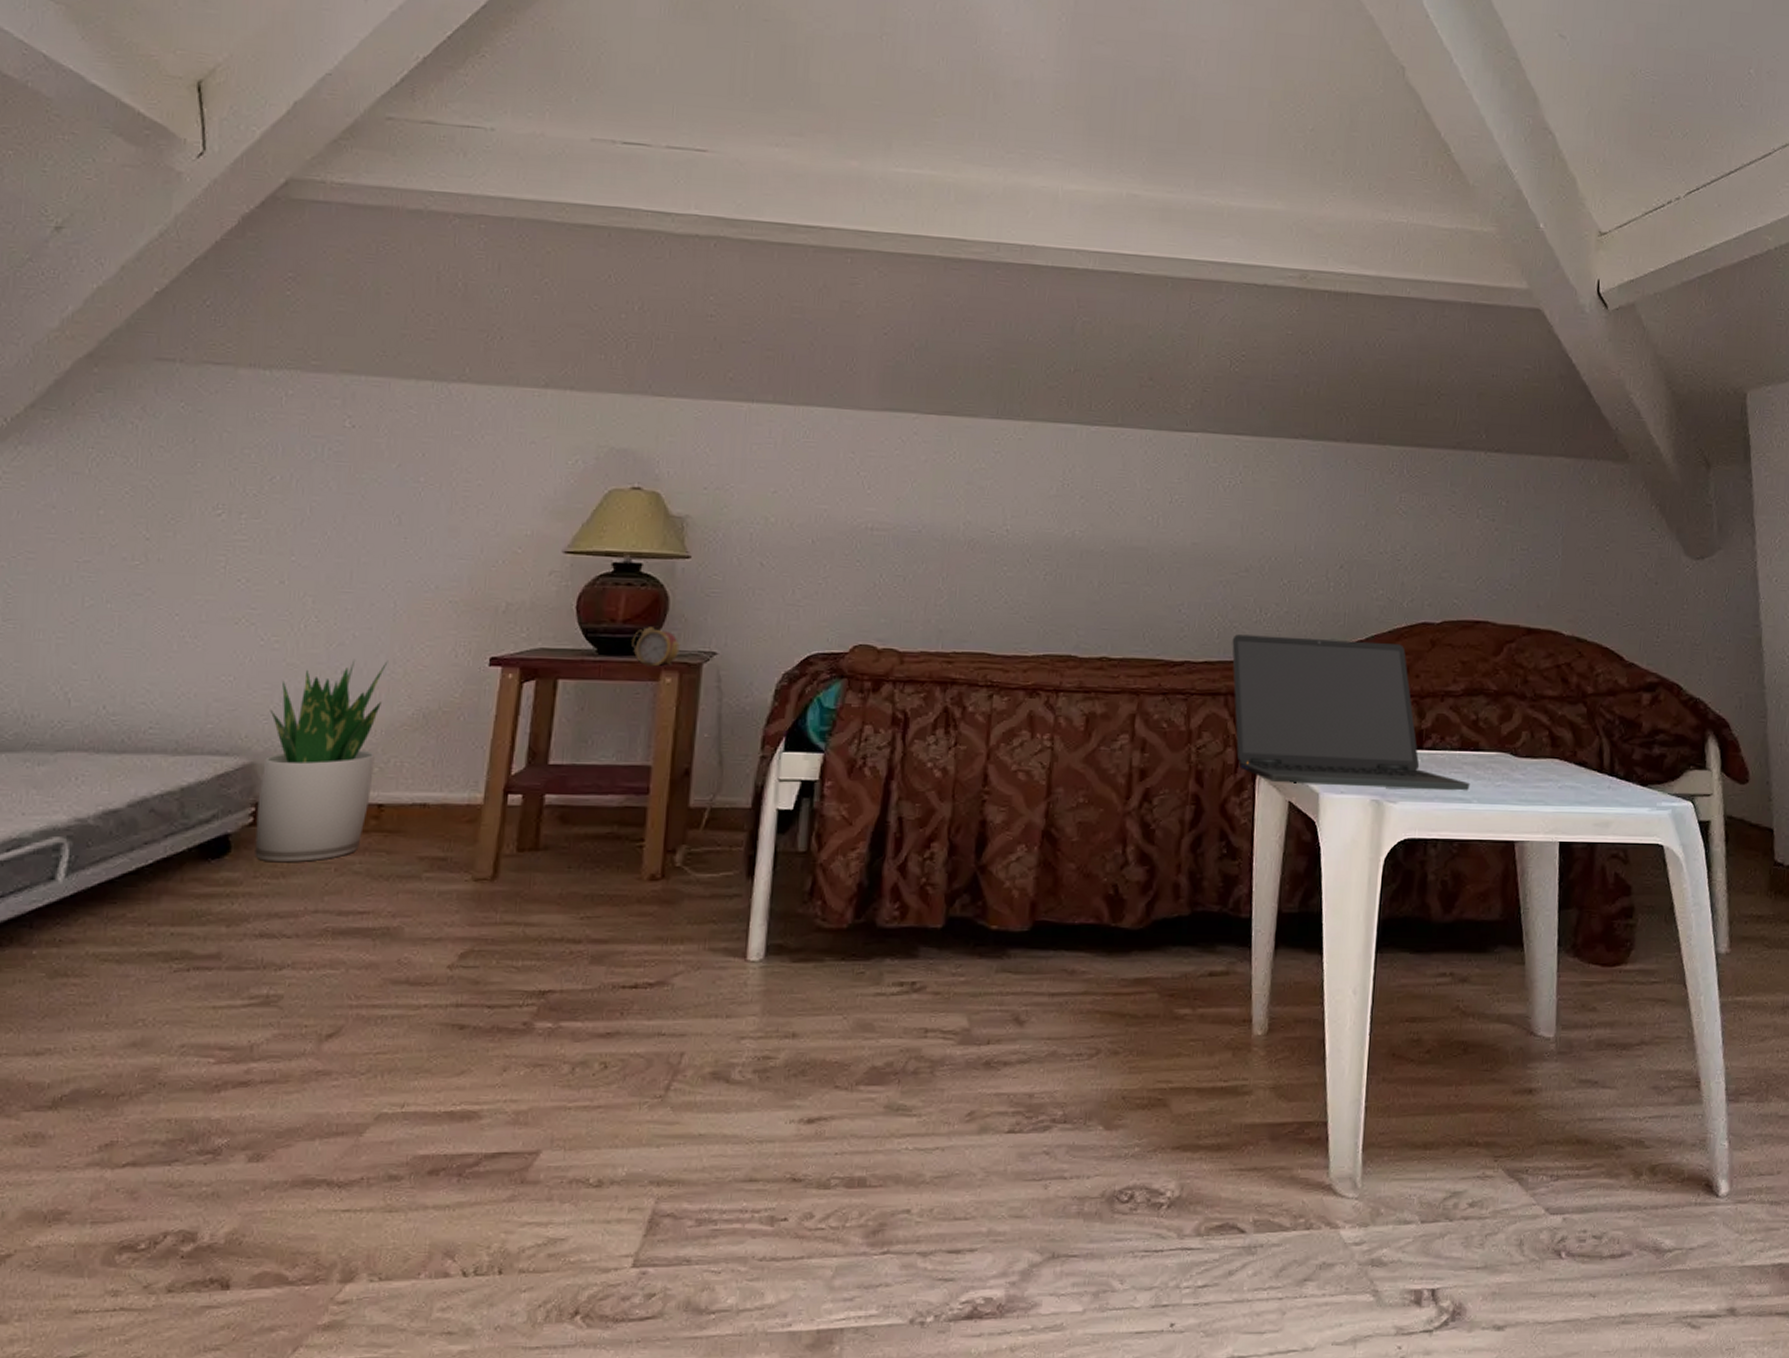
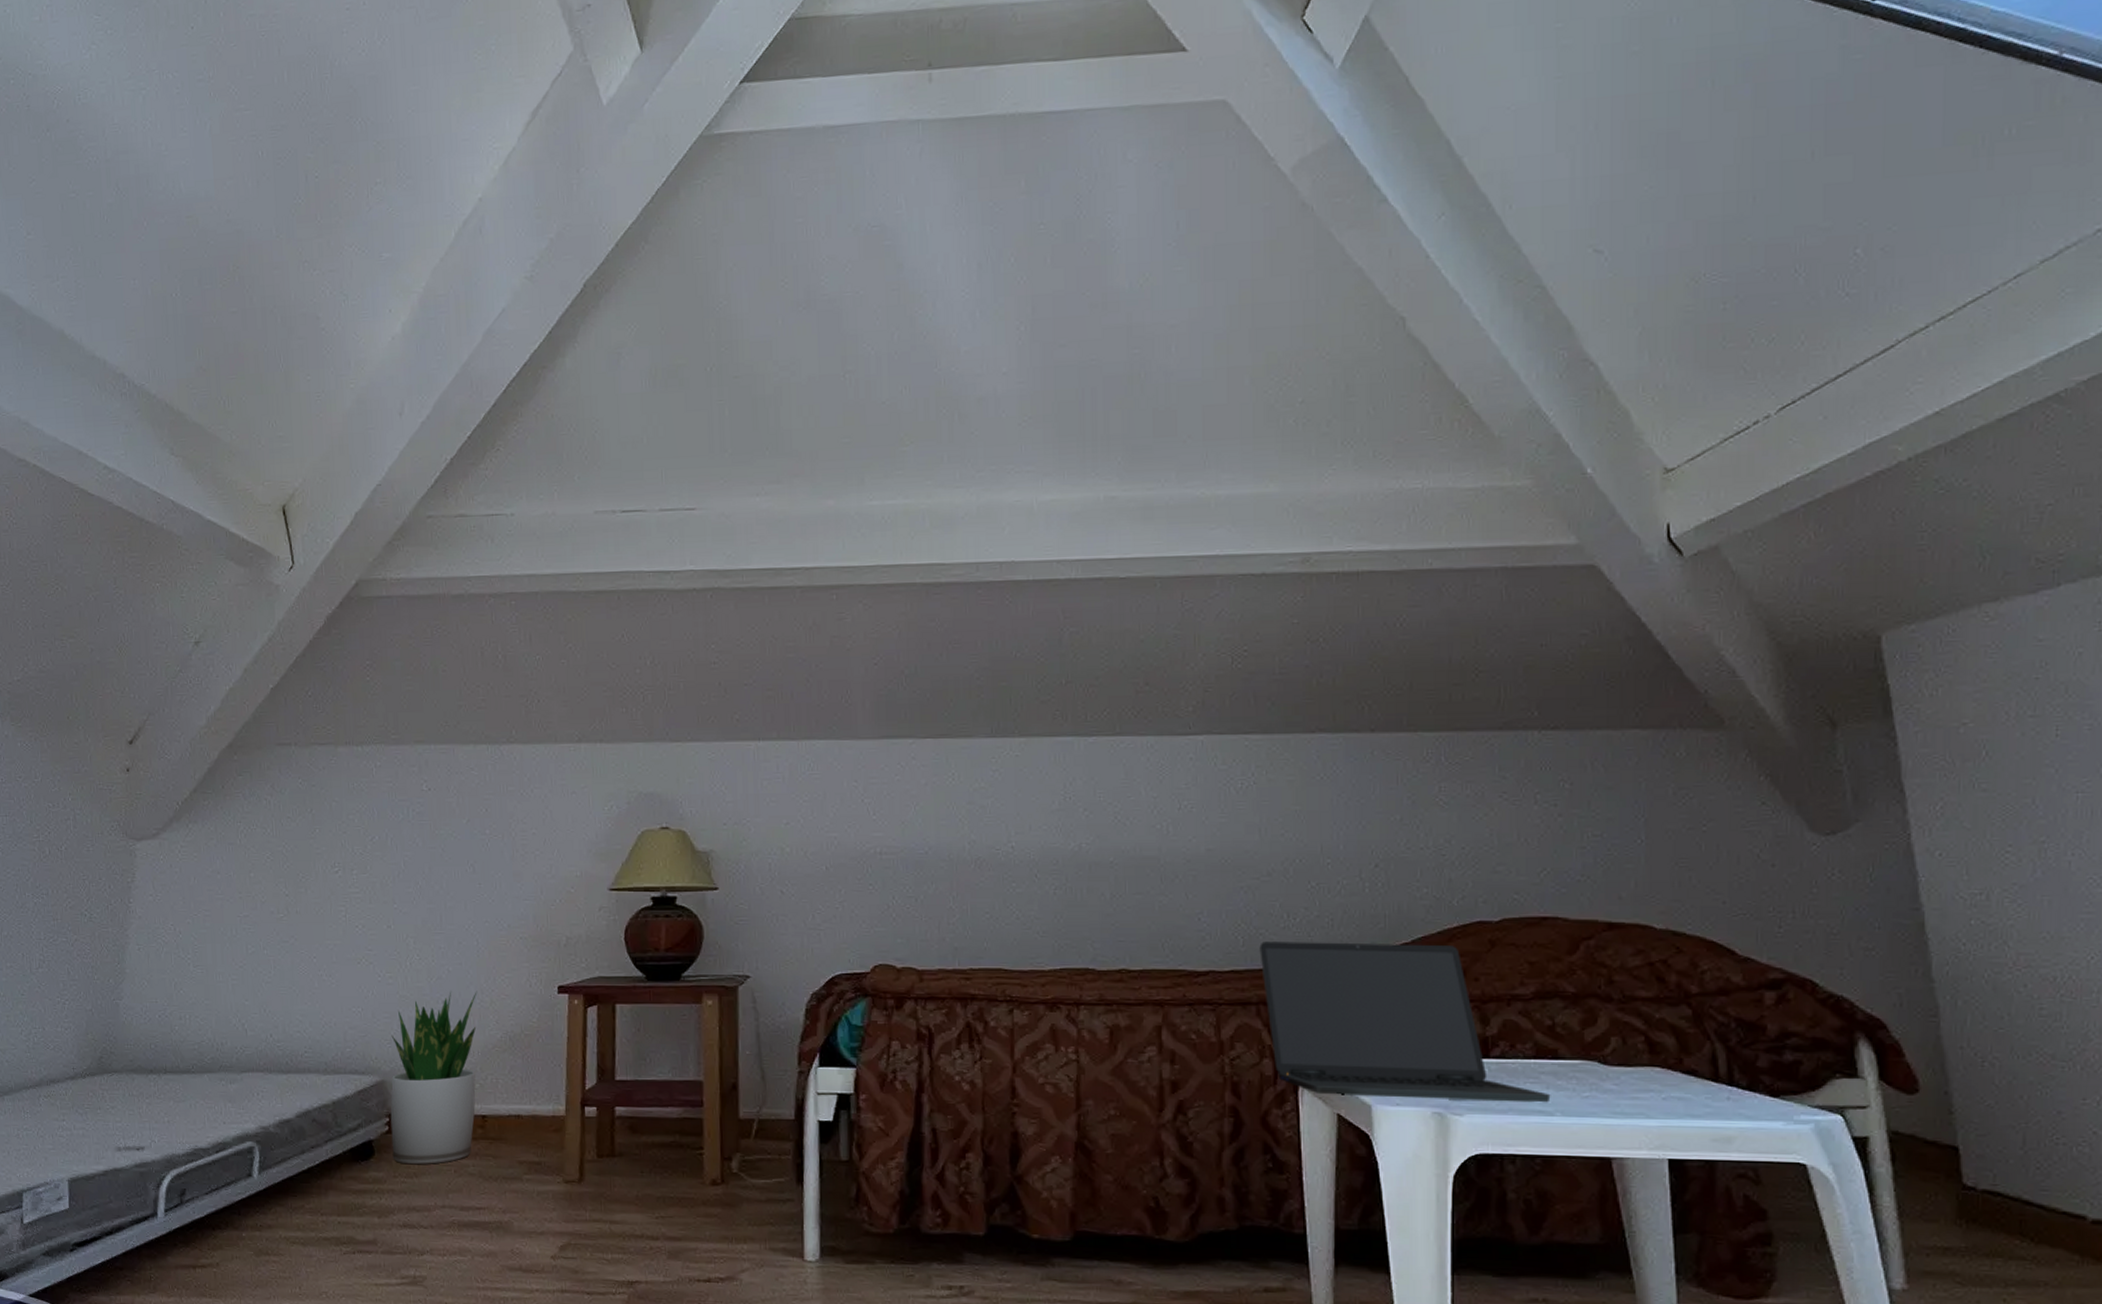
alarm clock: present [632,627,681,667] -> none [675,954,718,991]

